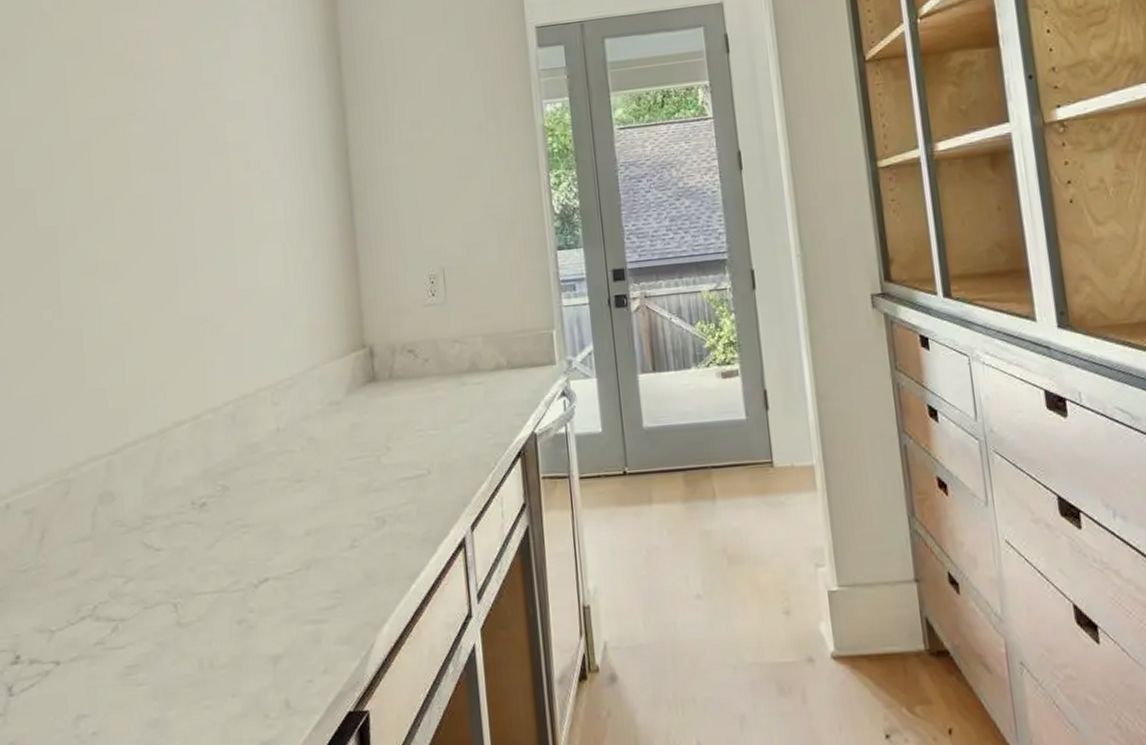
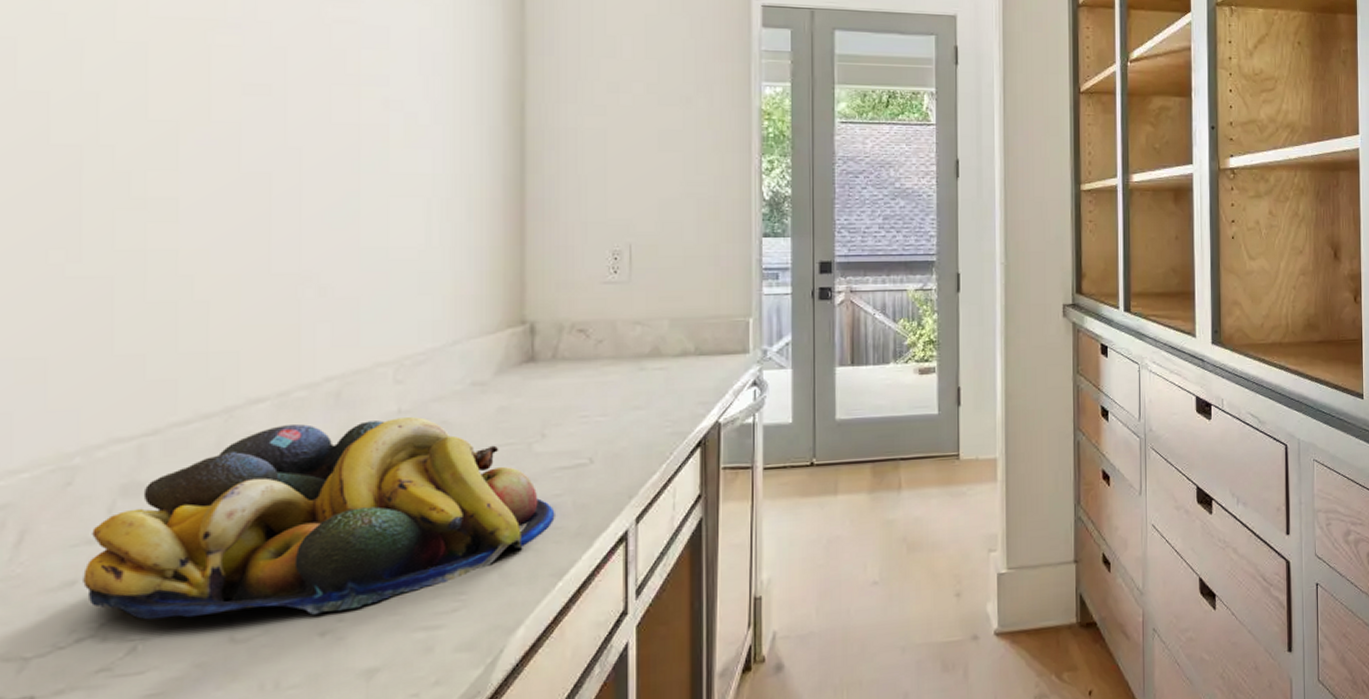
fruit bowl: none [81,434,404,605] -> present [83,417,555,620]

